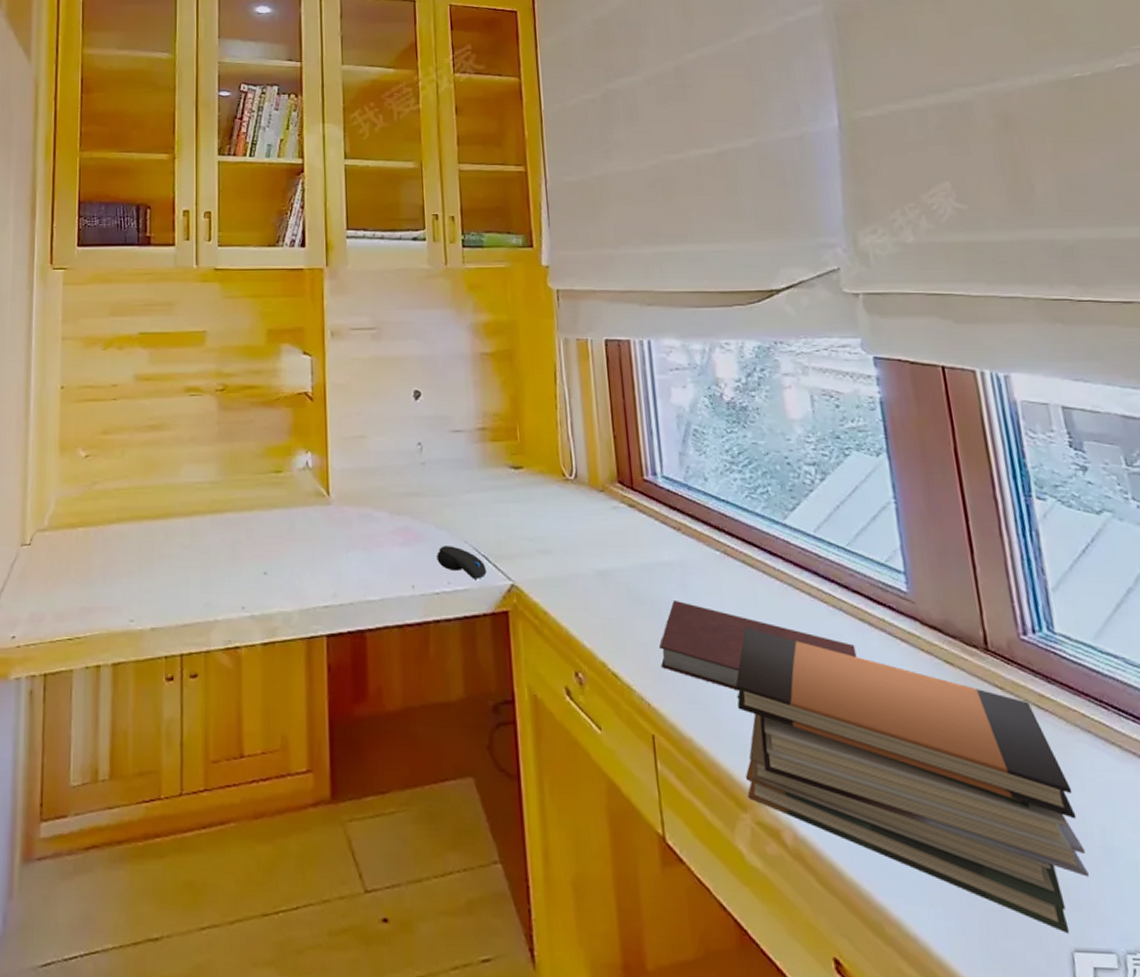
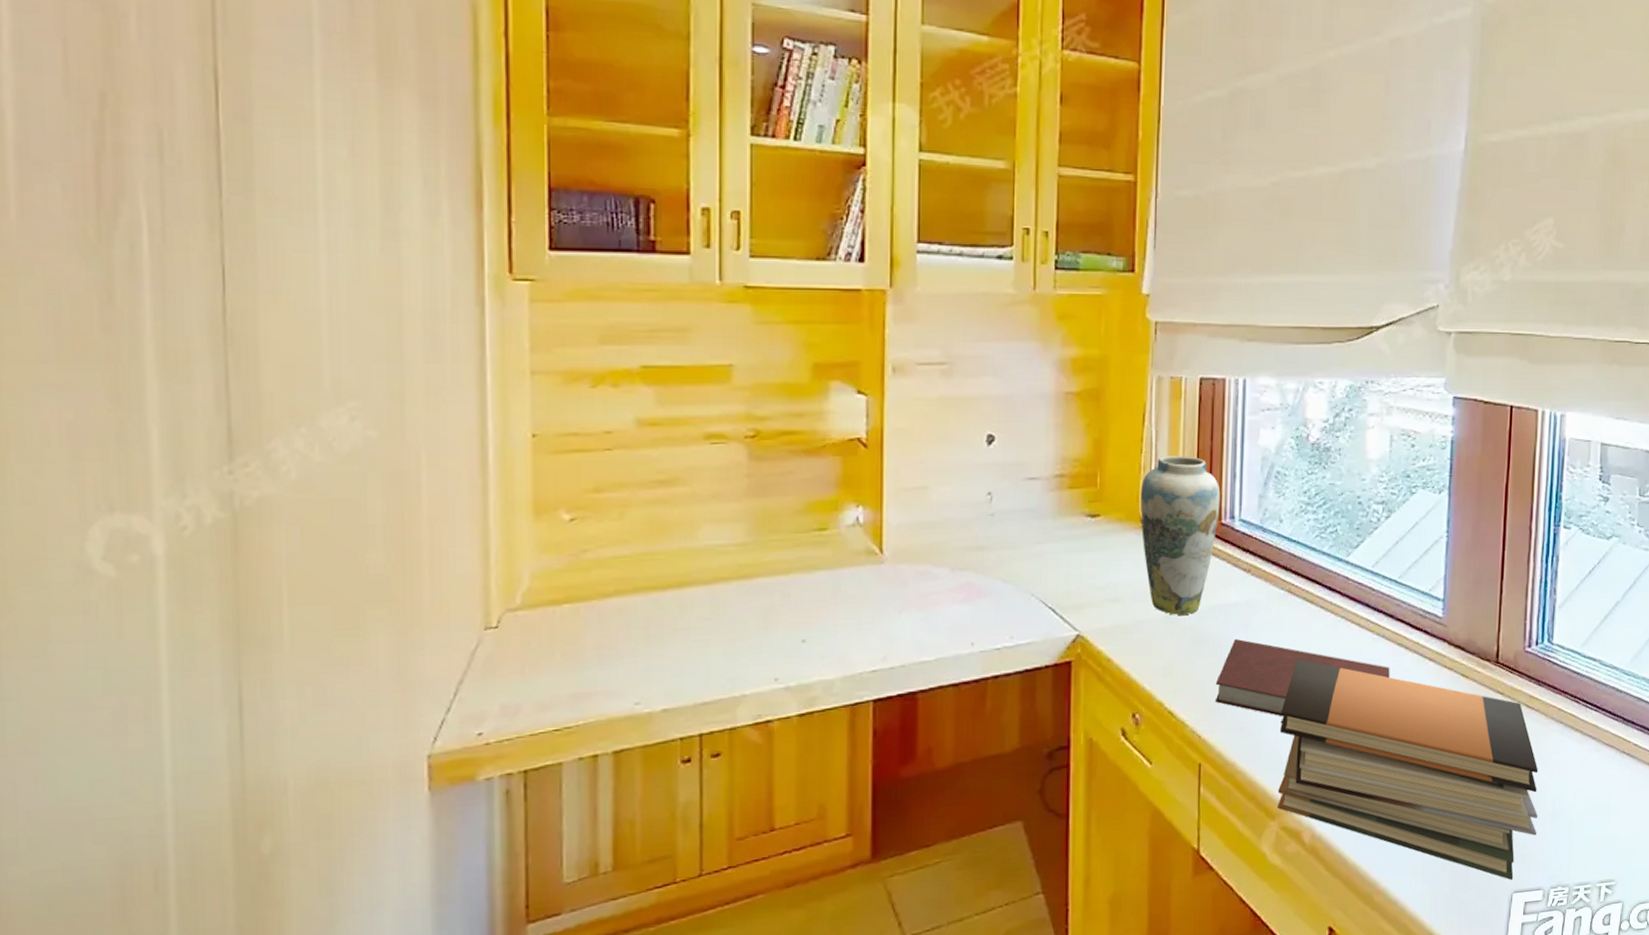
computer mouse: present [437,546,487,579] -> none [1000,600,1052,632]
vase: none [559,412,640,571] -> present [1140,456,1221,615]

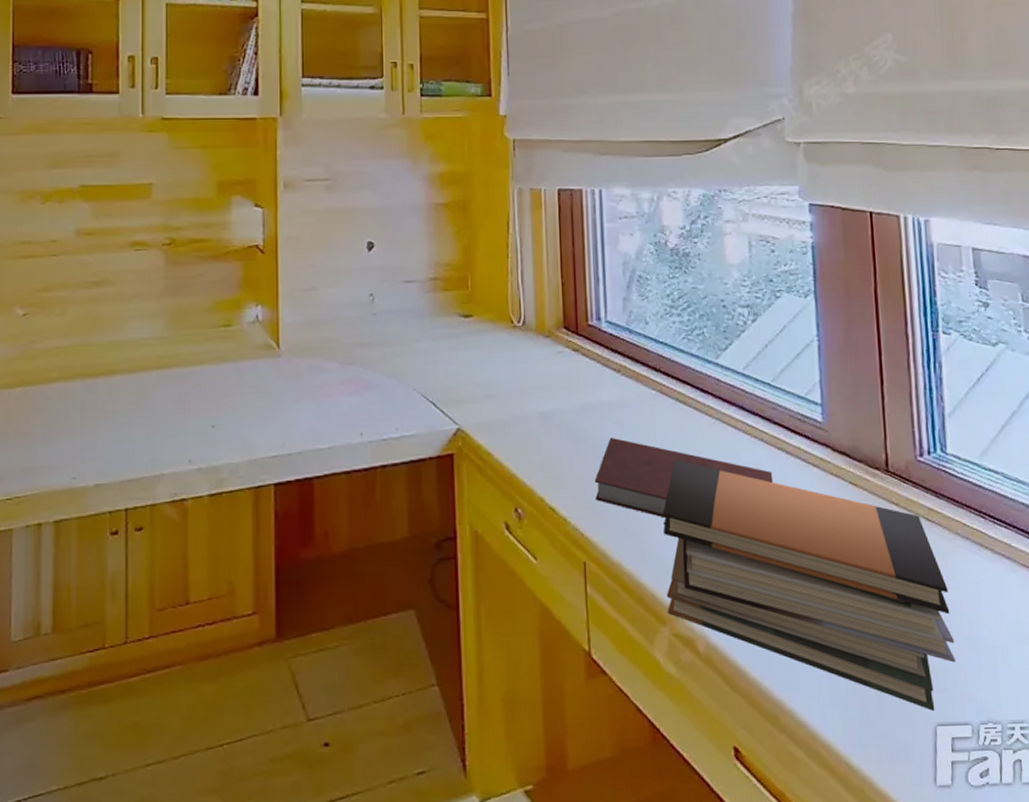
vase: present [1140,456,1221,615] -> none [510,261,586,412]

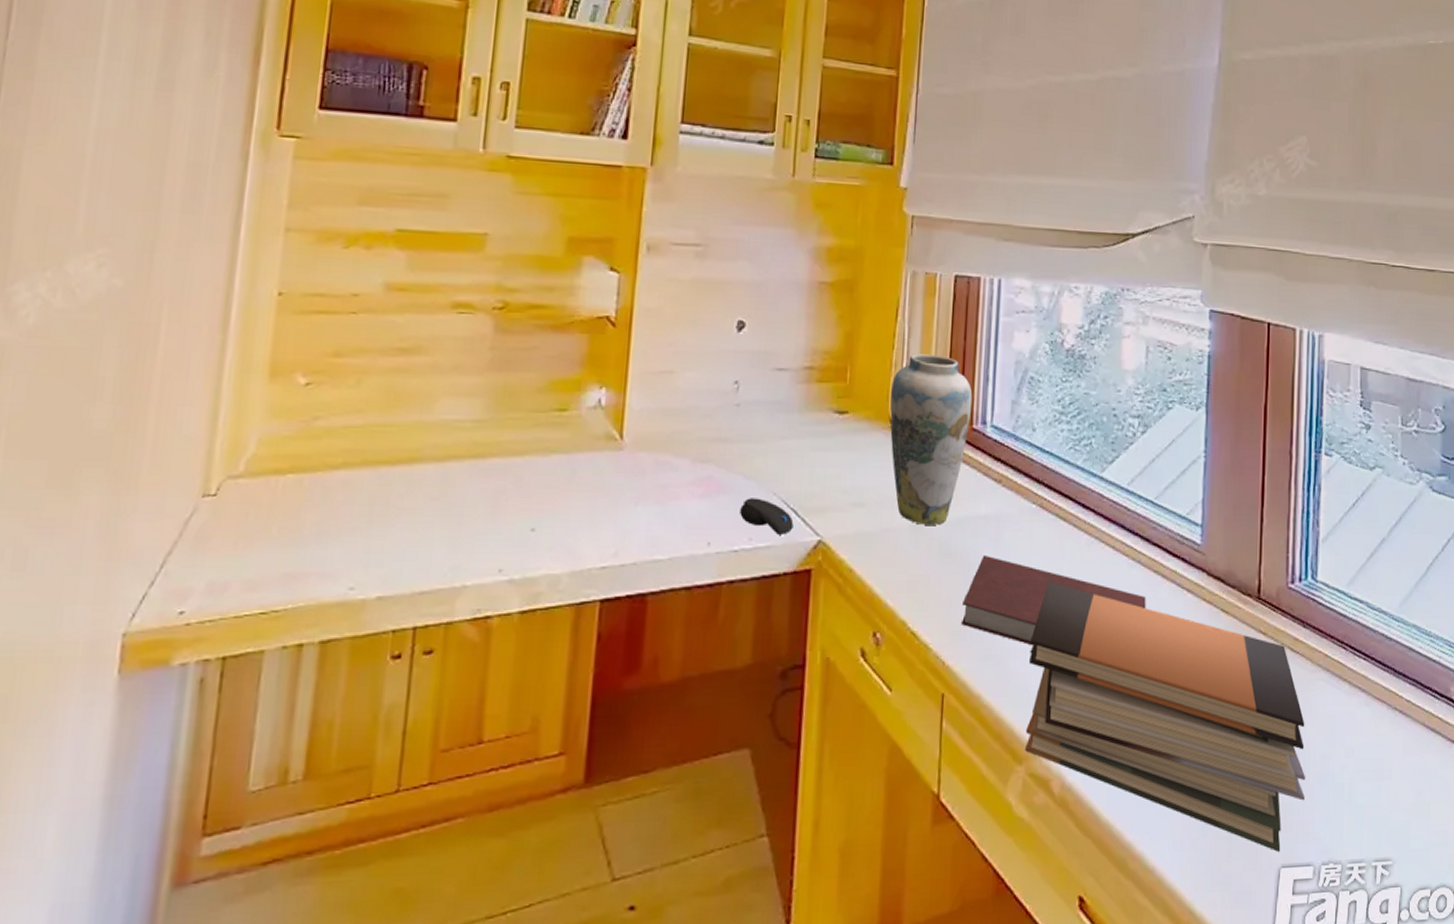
computer mouse: none [386,393,434,425] -> present [740,498,794,535]
vase: none [510,261,586,412] -> present [890,354,973,525]

